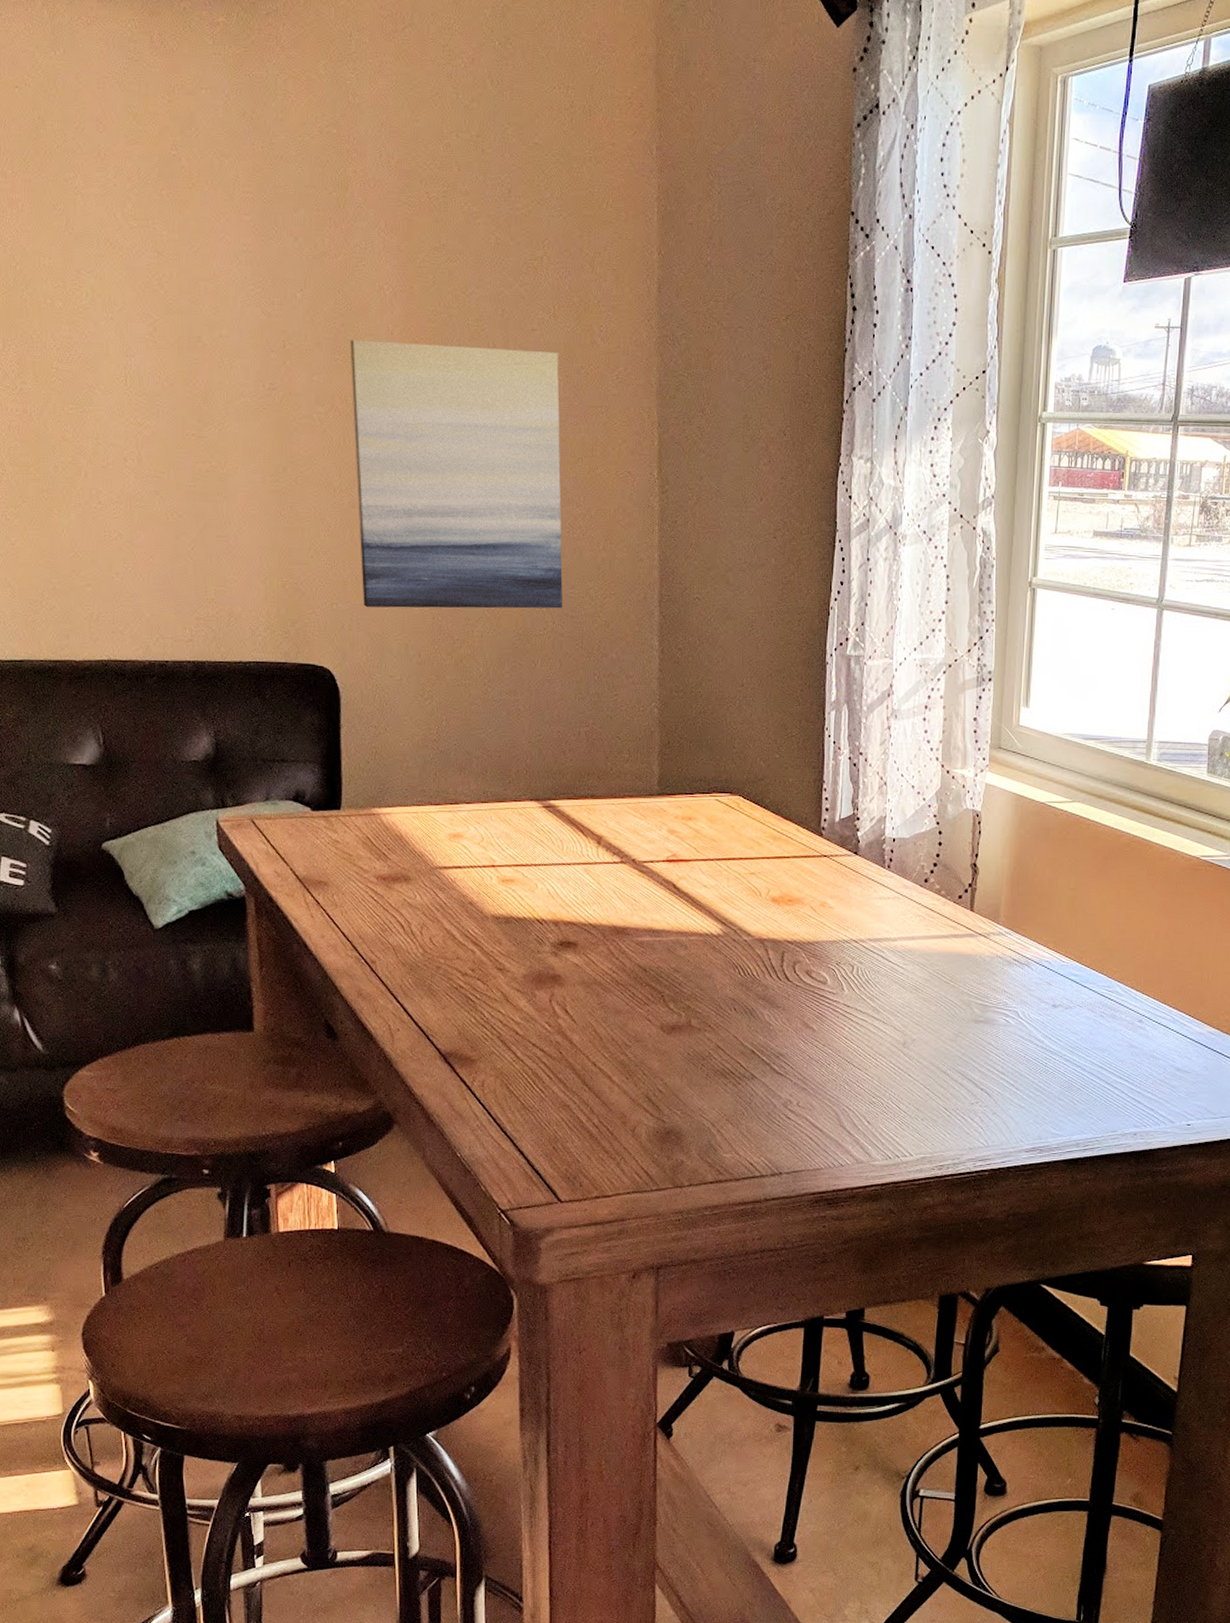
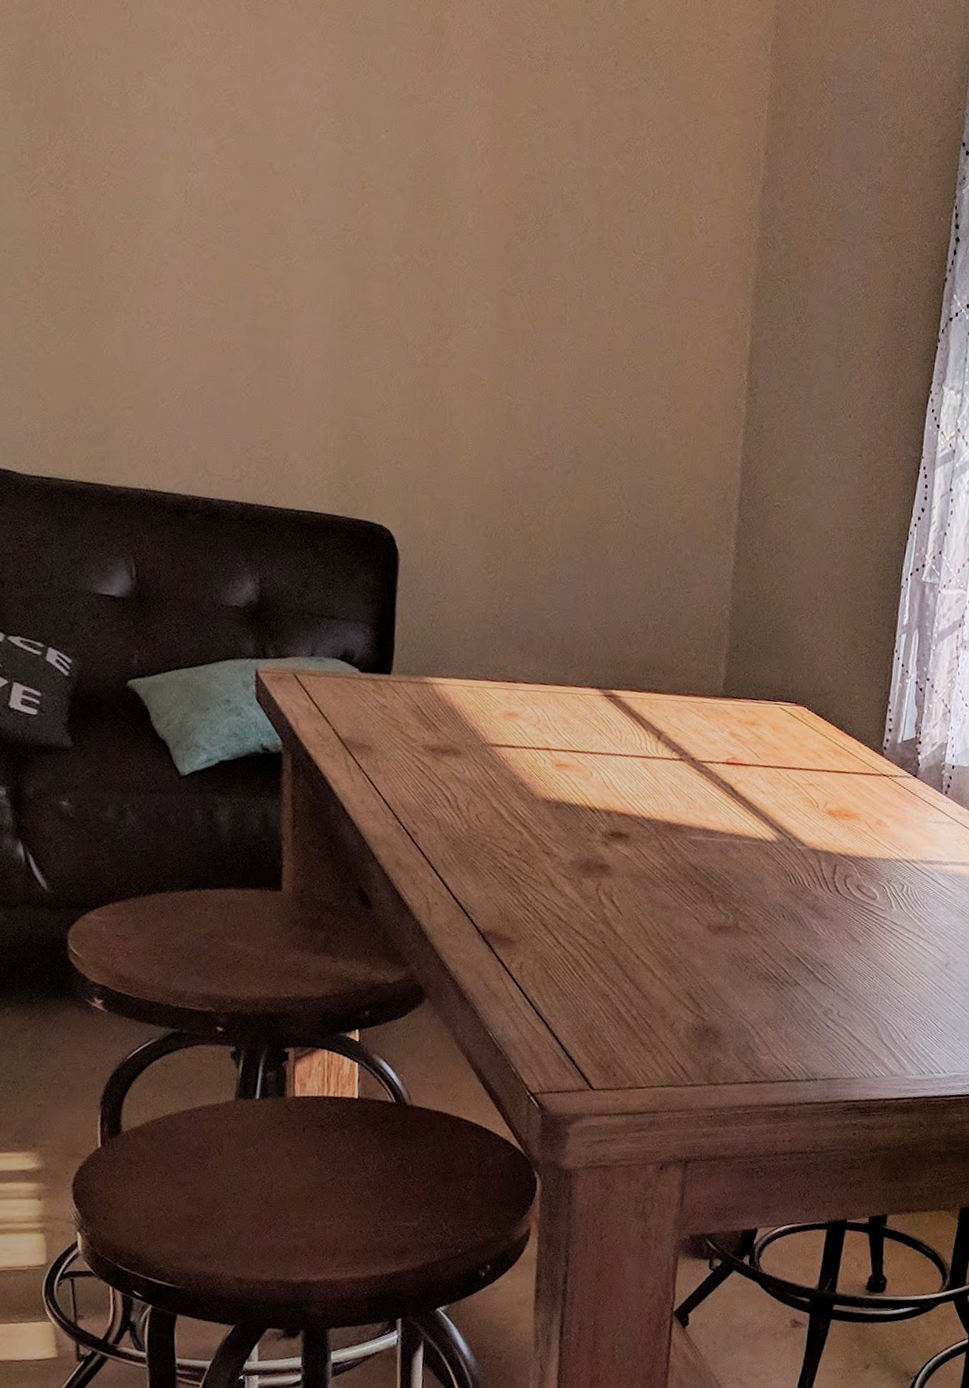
wall art: present [350,339,563,609] -> none [430,191,655,499]

